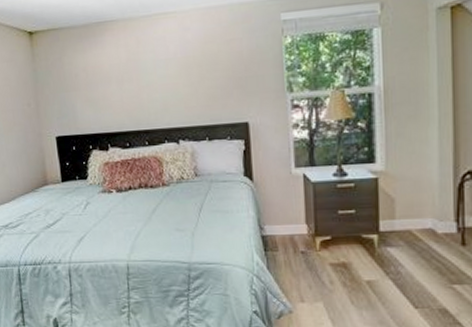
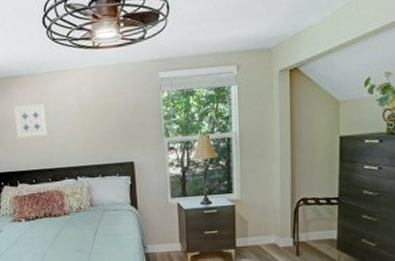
wall art: none [106,53,146,95] -> present [14,104,49,139]

